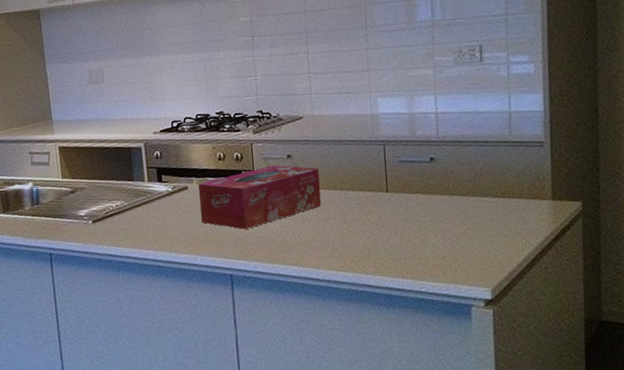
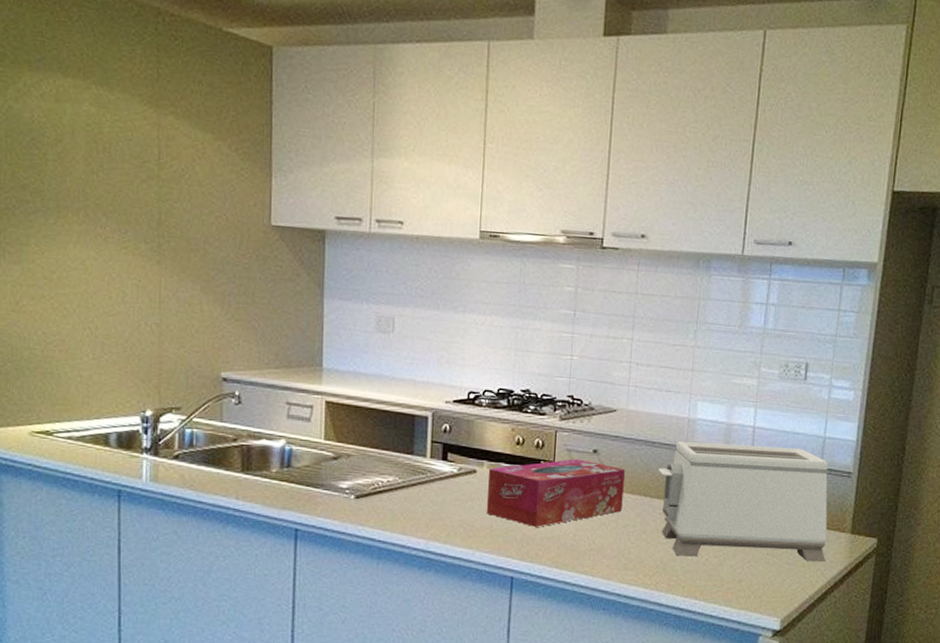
toaster: none [349,126,530,240] -> present [658,441,828,563]

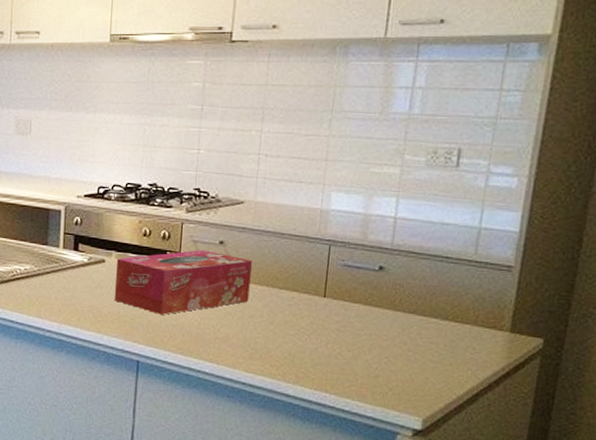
toaster: present [658,441,828,563] -> none [287,232,483,362]

